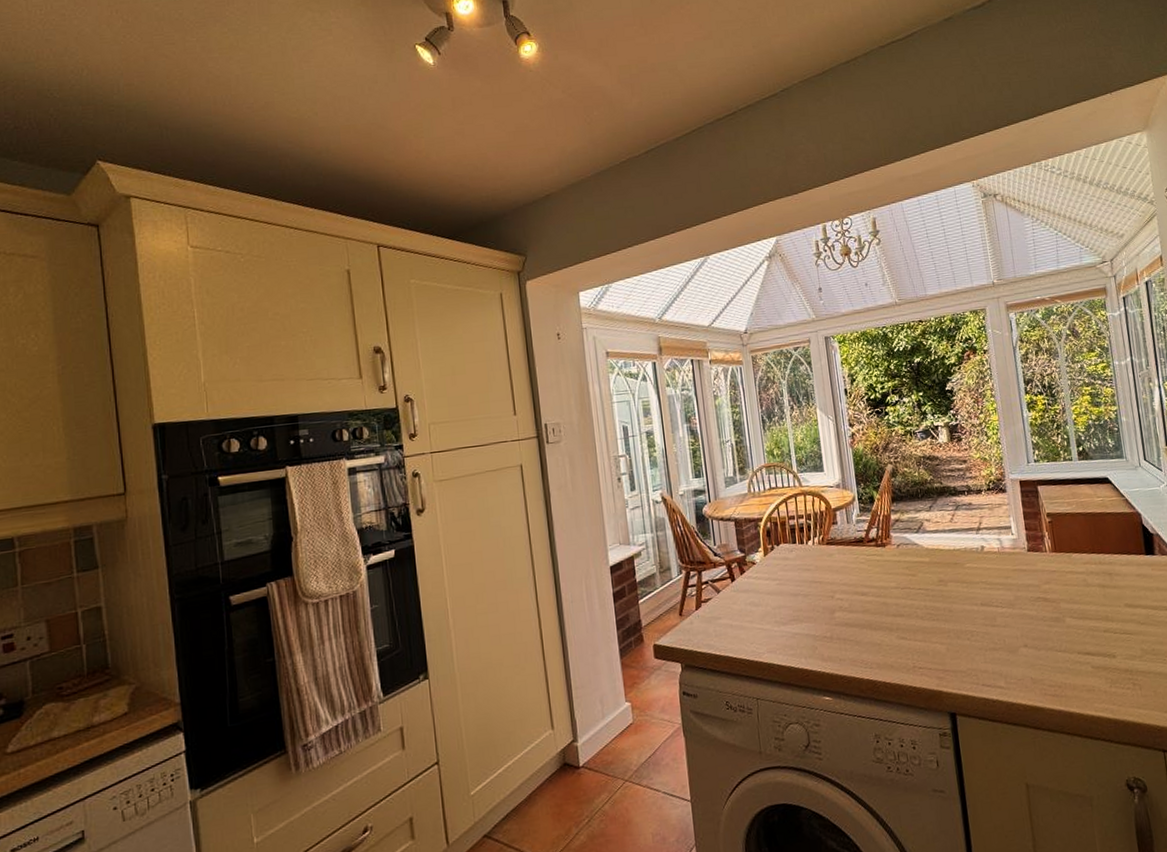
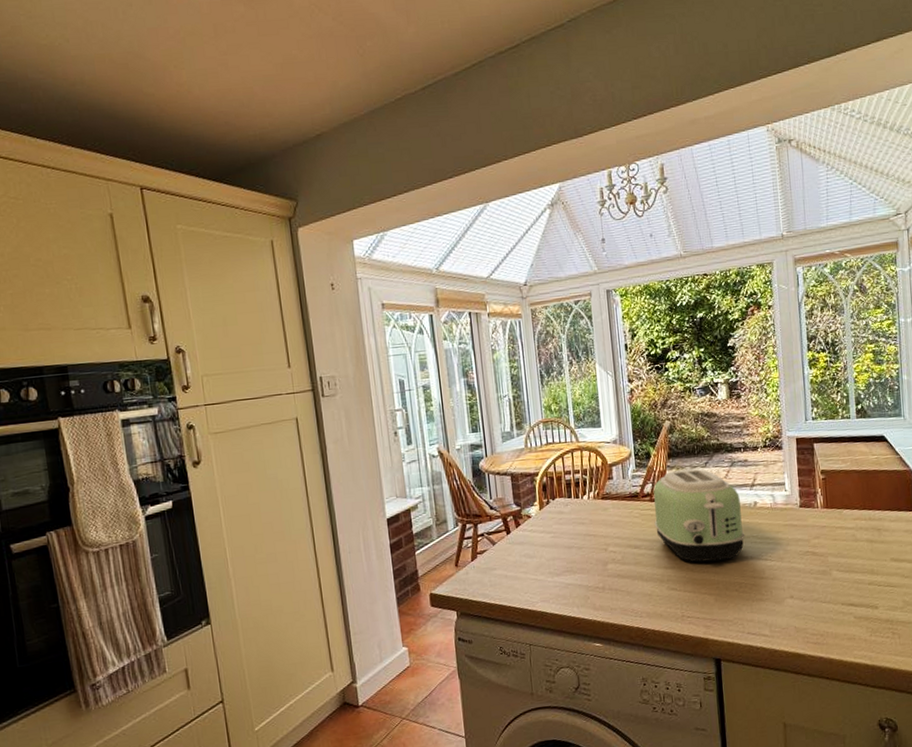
toaster: none [878,512,974,610] -> present [653,468,745,563]

